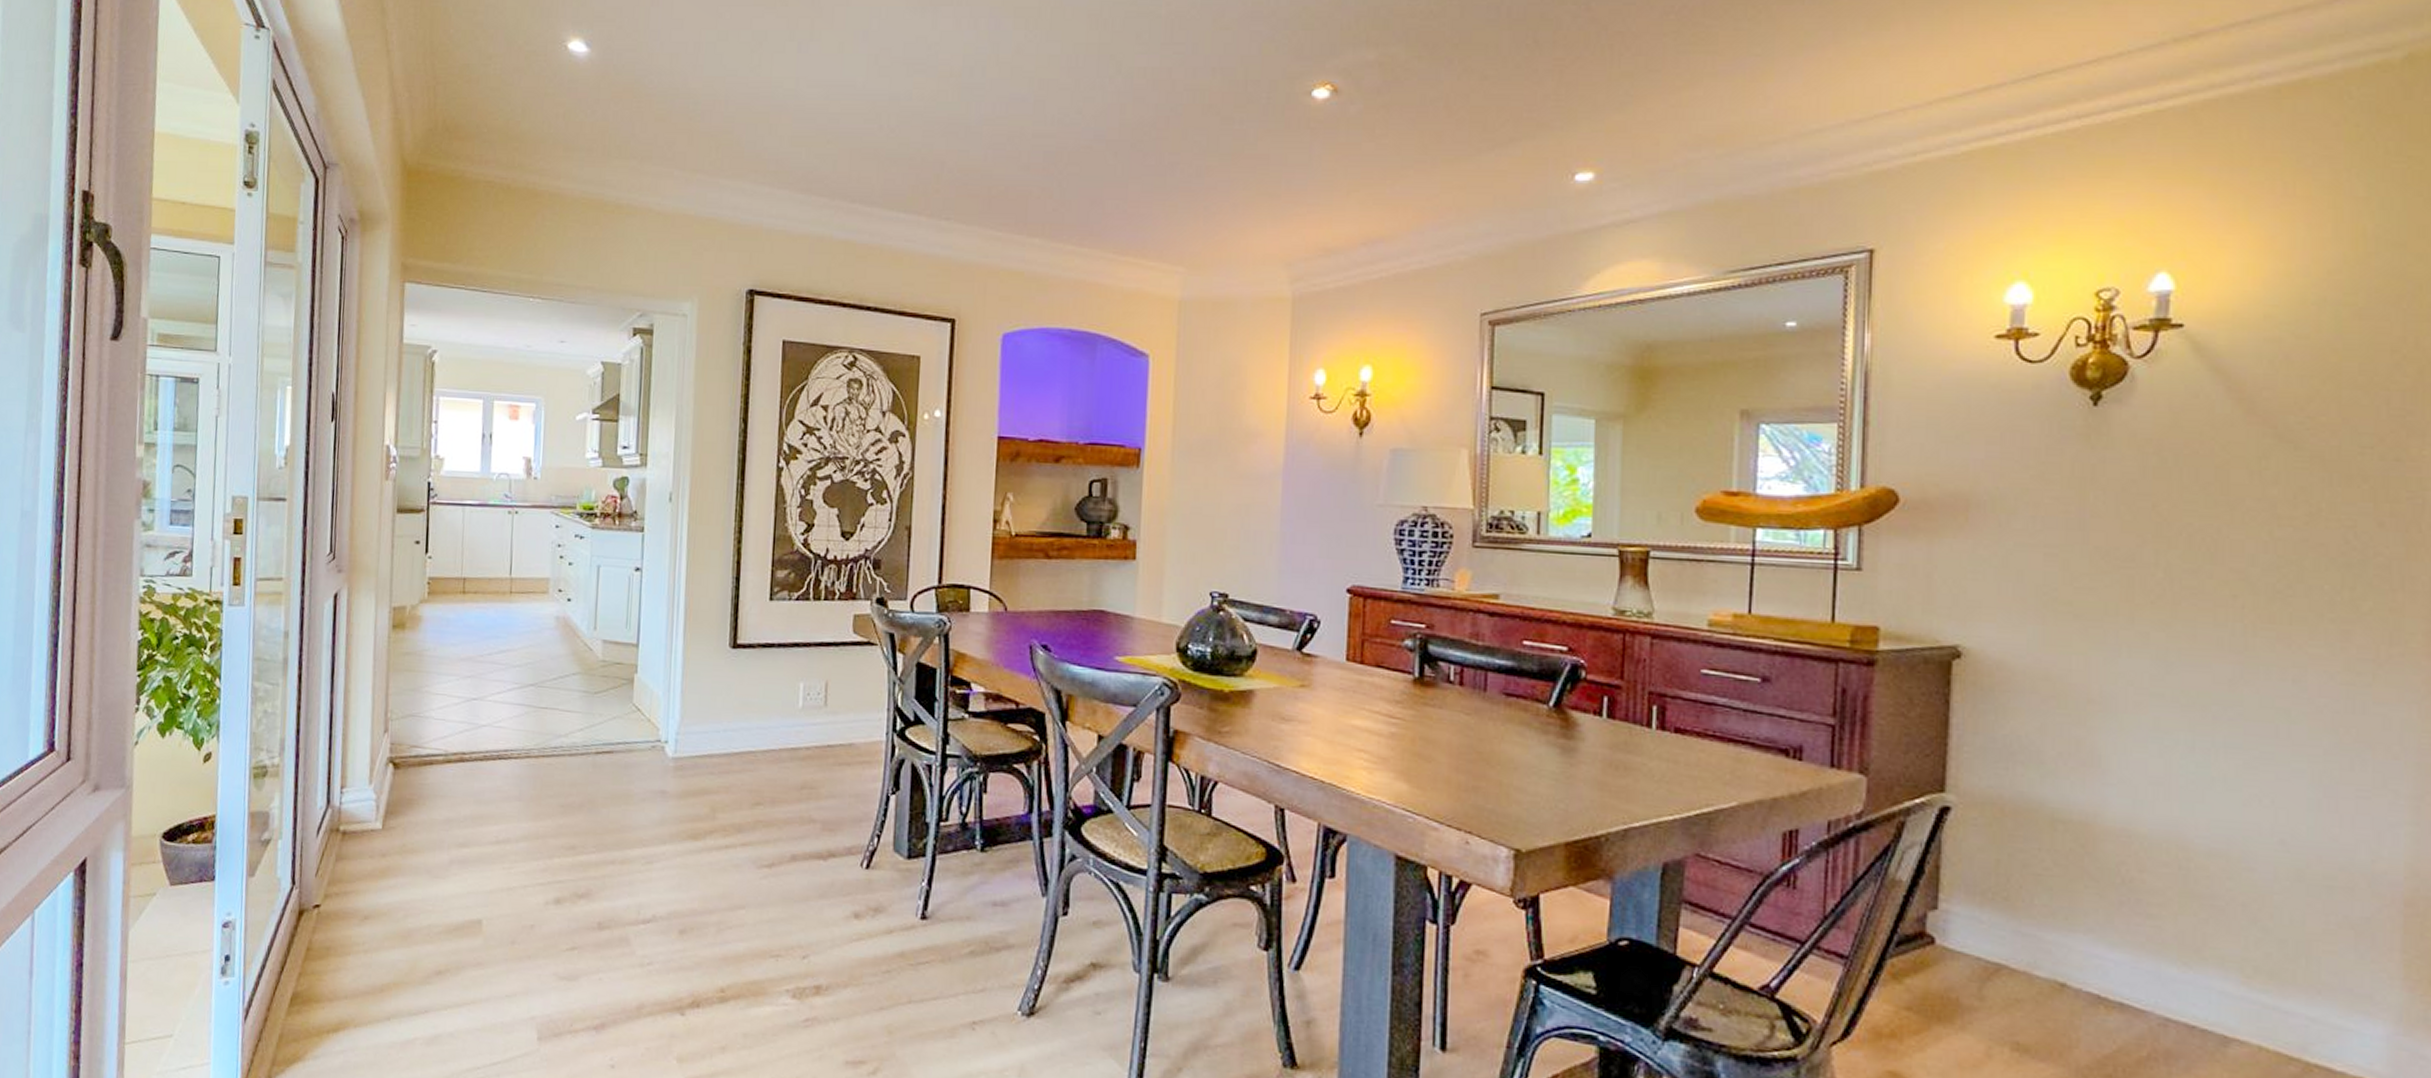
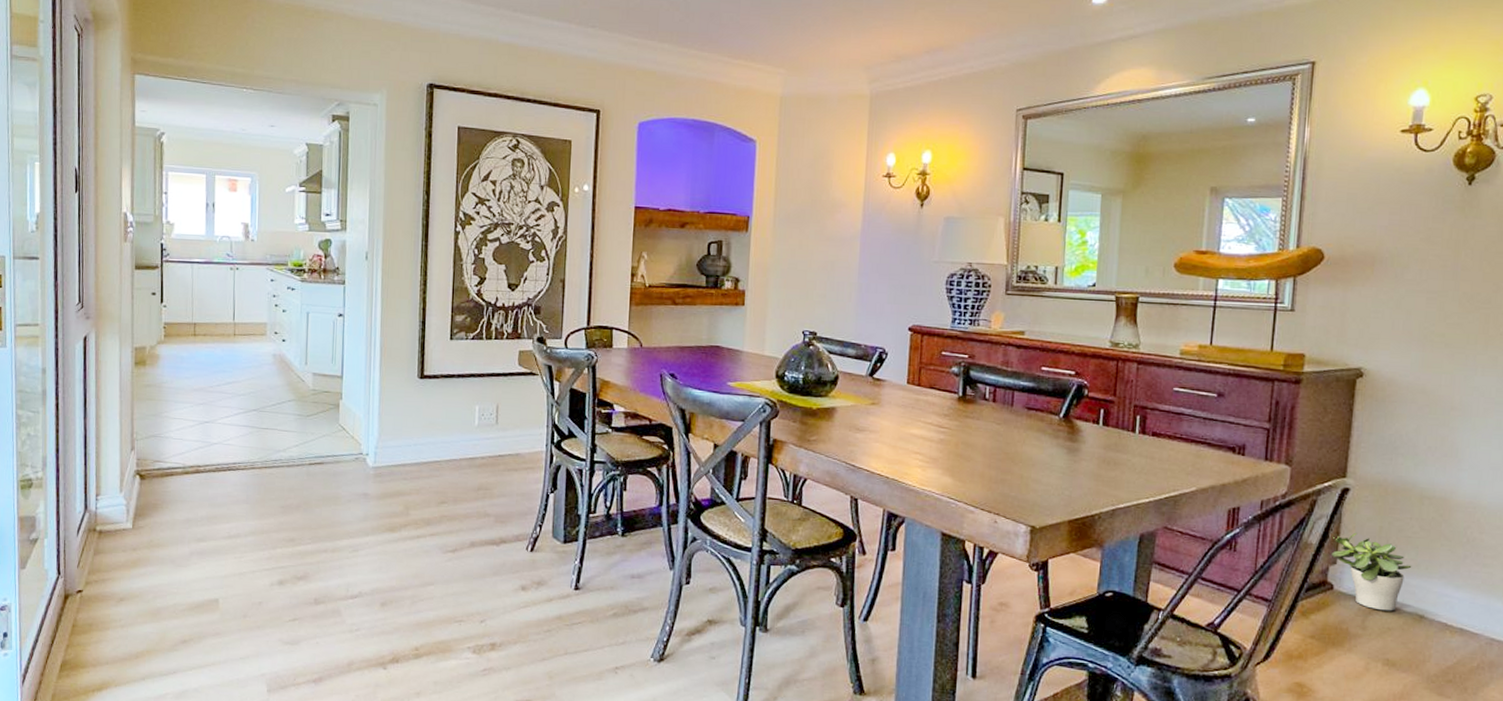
potted plant: none [1929,866,2045,976] -> present [1331,532,1412,611]

